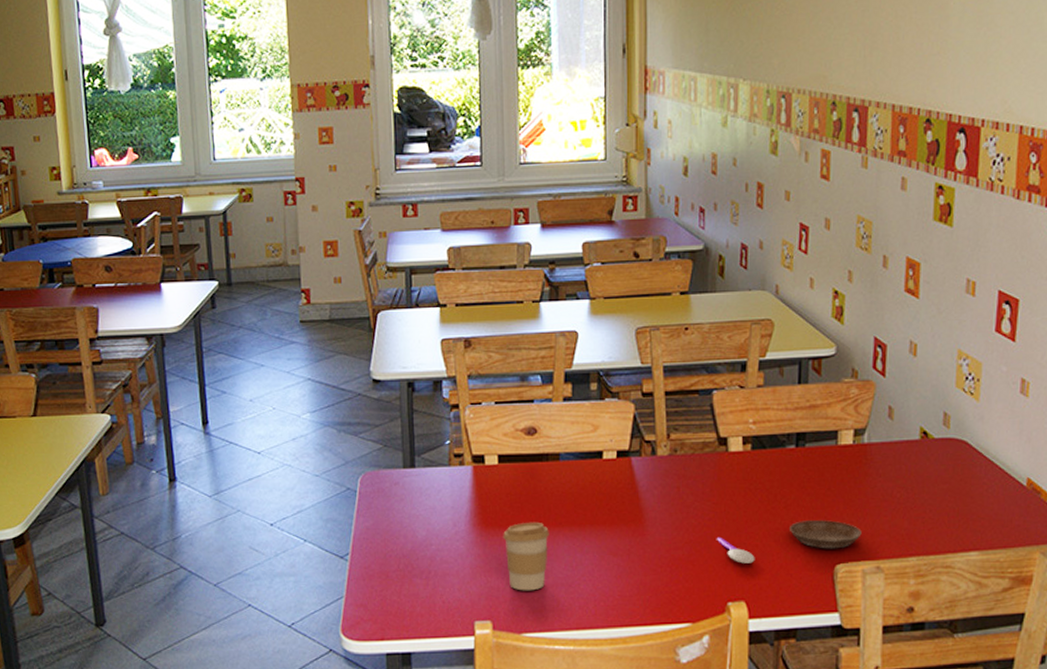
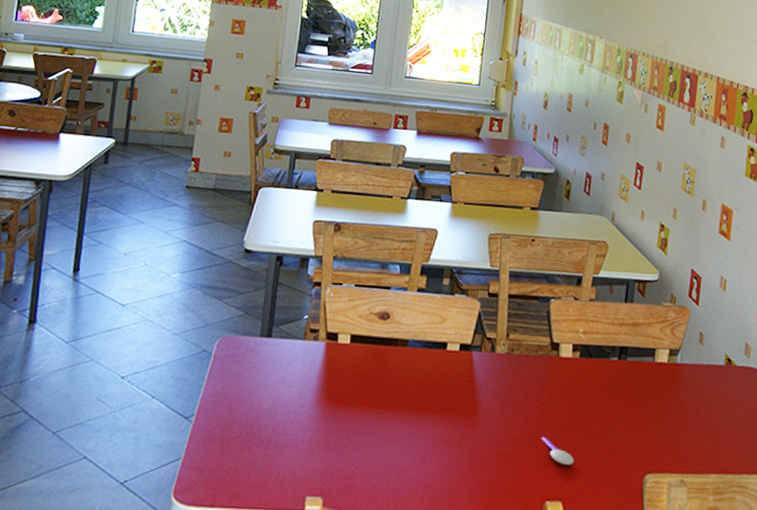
coffee cup: present [503,522,549,591] -> none [345,402,389,471]
saucer: present [790,520,862,549] -> none [607,429,670,460]

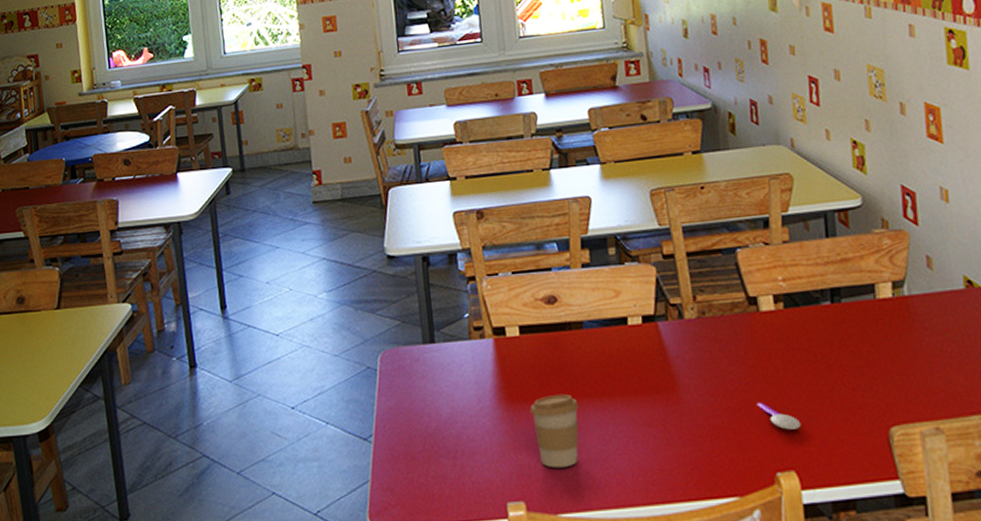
coffee cup: none [345,402,389,471] -> present [530,394,579,468]

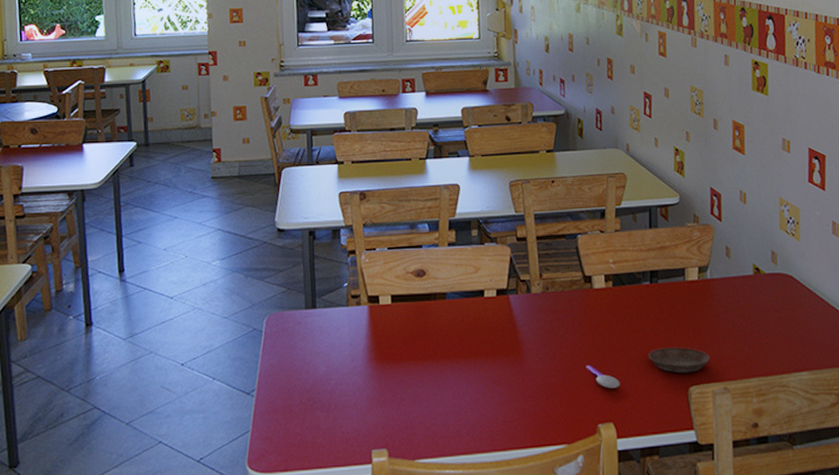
coffee cup: present [530,394,579,468] -> none [397,355,438,420]
saucer: none [835,379,915,411] -> present [649,347,710,373]

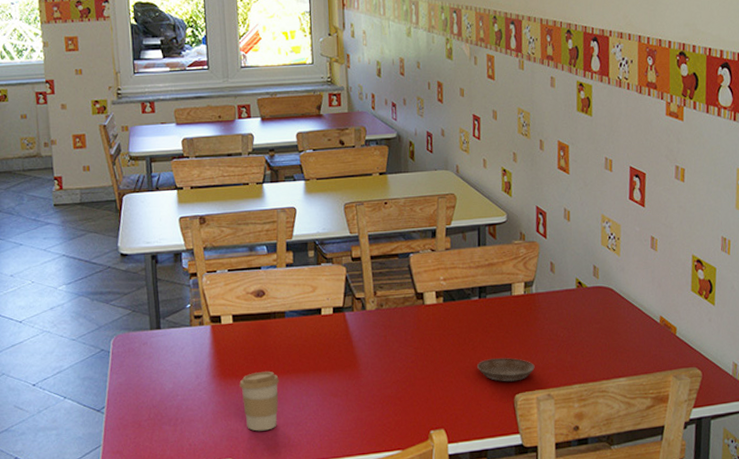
coffee cup: none [397,355,438,420] -> present [239,371,279,431]
spoon: present [587,364,620,388] -> none [419,376,451,398]

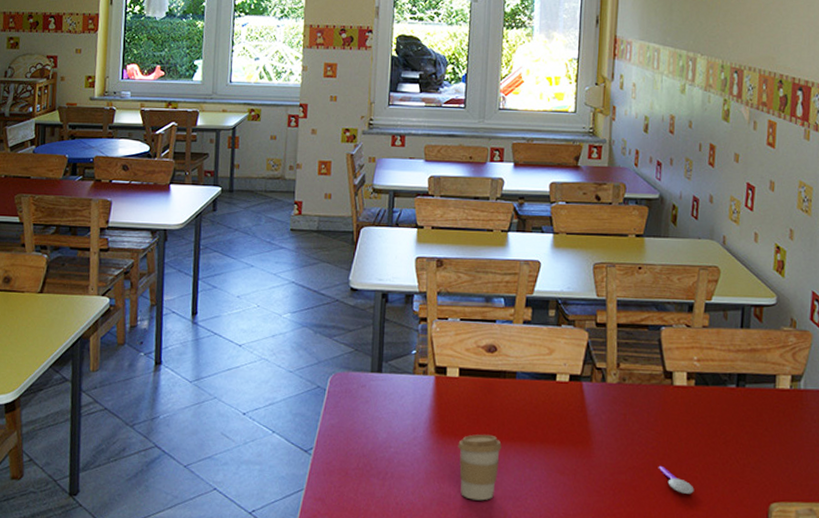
spoon: none [419,376,451,398] -> present [659,465,694,494]
saucer: present [477,358,535,382] -> none [728,457,796,488]

